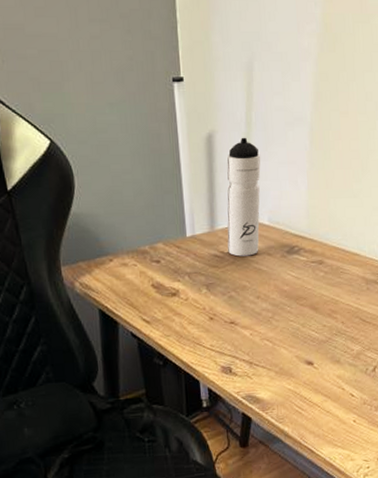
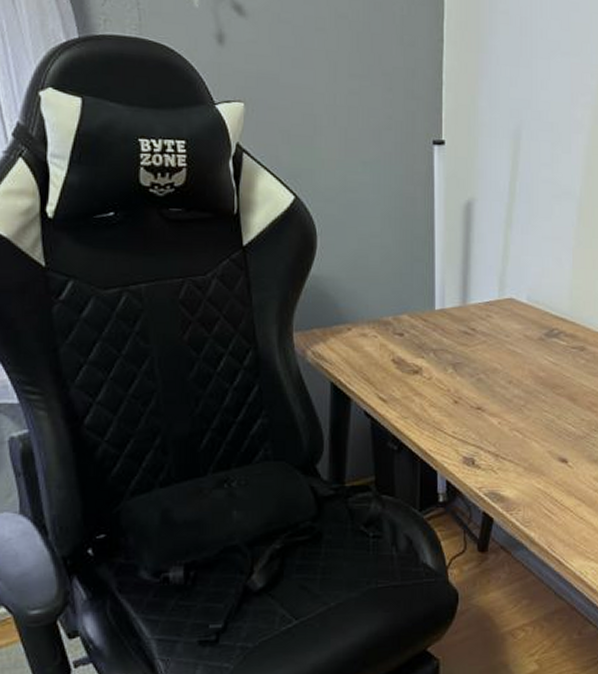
water bottle: present [226,137,261,257] -> none [480,207,523,336]

